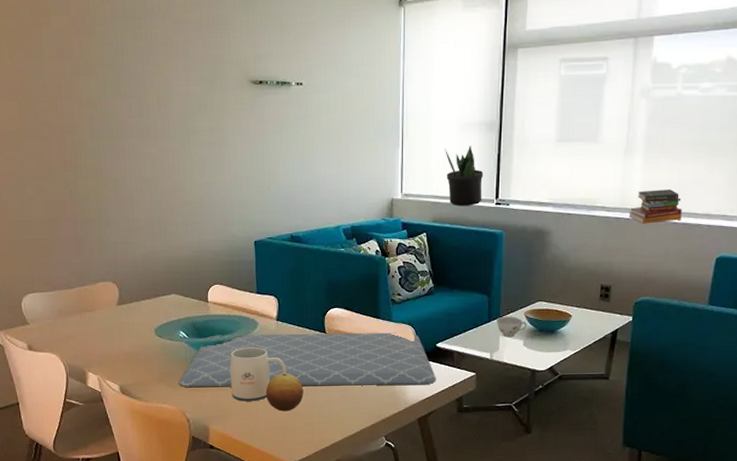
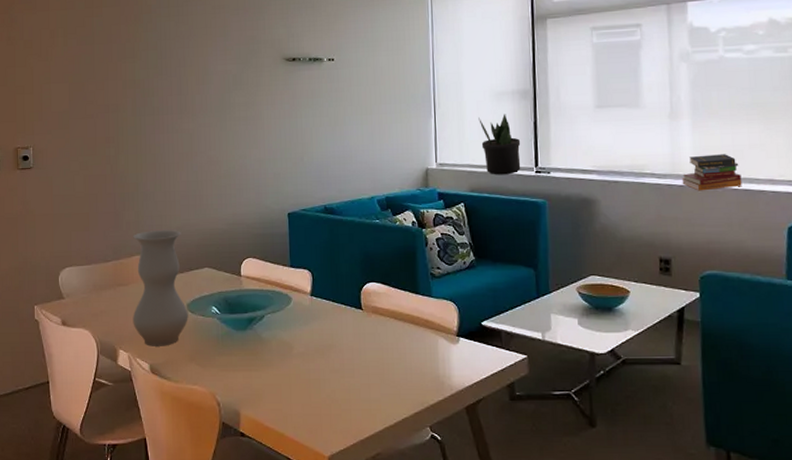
vase: none [97,257,157,369] -> present [132,230,188,346]
placemat: present [179,332,436,388] -> none [210,309,483,368]
mug: present [229,347,287,401] -> none [262,324,322,384]
fruit: present [265,372,304,412] -> none [299,352,340,396]
teacup: present [496,316,527,337] -> none [546,291,580,315]

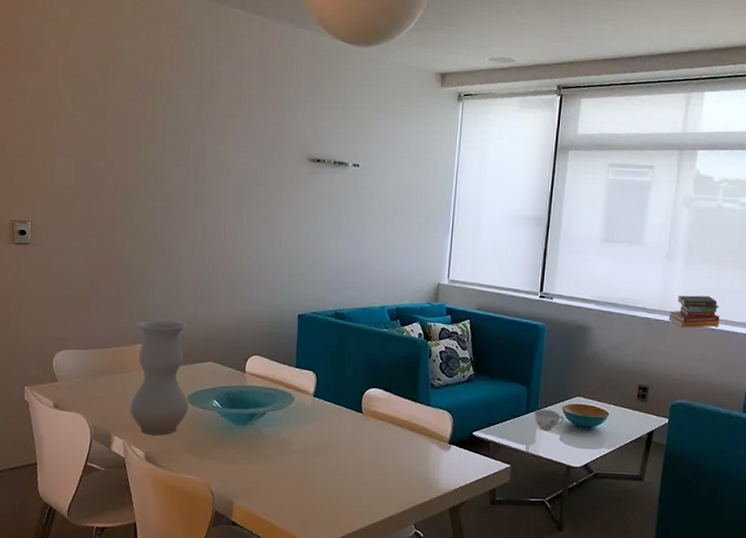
planter: present [478,114,521,175] -> none [493,238,530,297]
teacup: none [546,291,580,315] -> present [534,409,564,430]

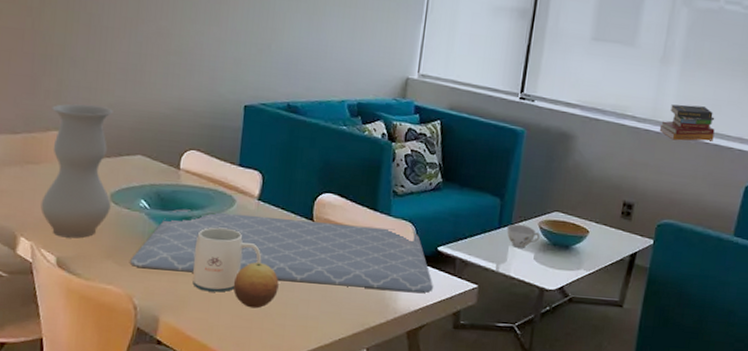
placemat: none [207,407,470,473] -> present [130,209,433,293]
mug: none [260,421,319,478] -> present [192,227,262,292]
fruit: none [295,450,335,492] -> present [233,261,279,309]

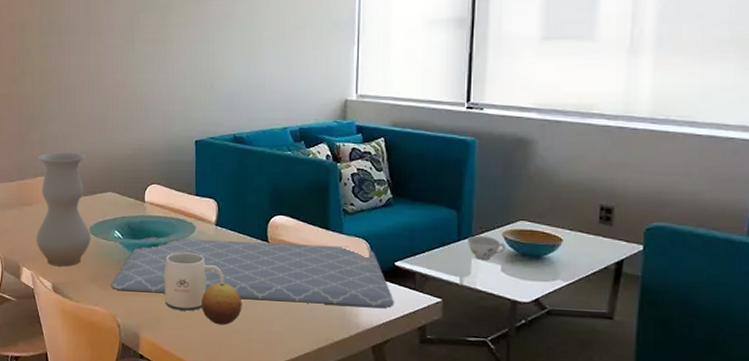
books: present [659,104,715,142] -> none [635,95,708,136]

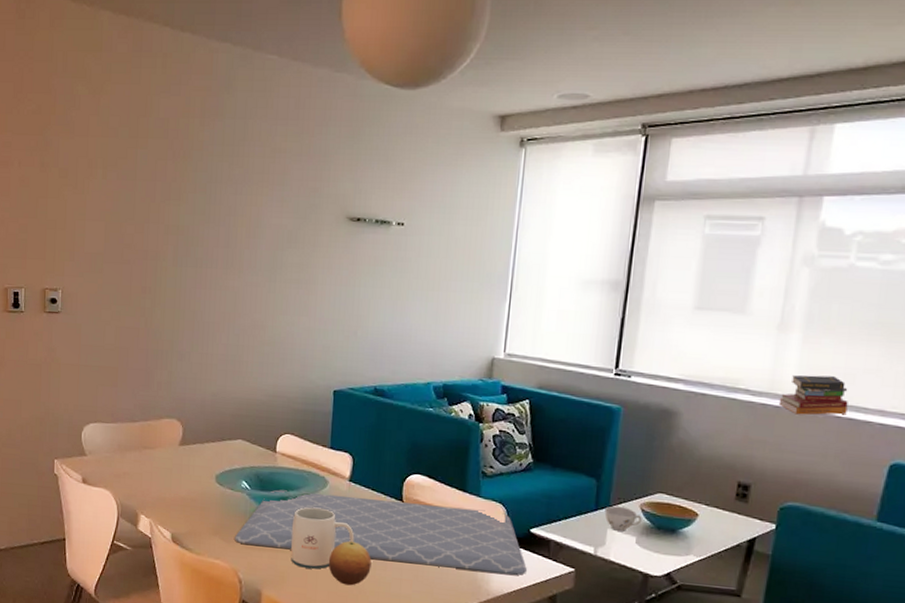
vase: present [36,152,91,267] -> none [157,393,216,517]
books: none [635,95,708,136] -> present [778,375,848,416]

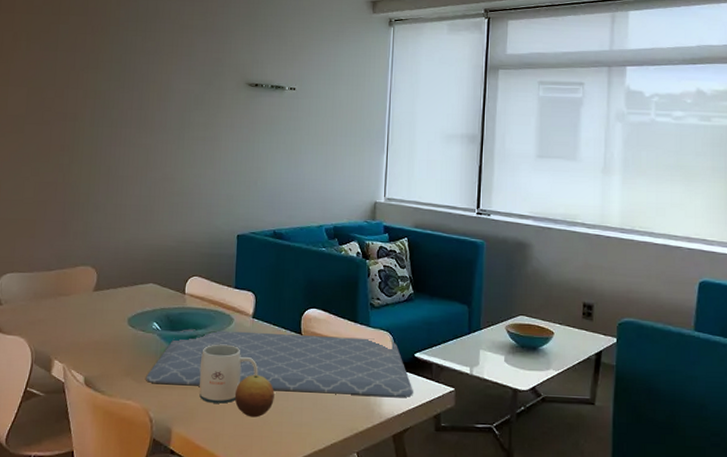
teacup: present [604,506,642,531] -> none [477,329,508,351]
books: present [778,375,848,416] -> none [609,209,662,243]

